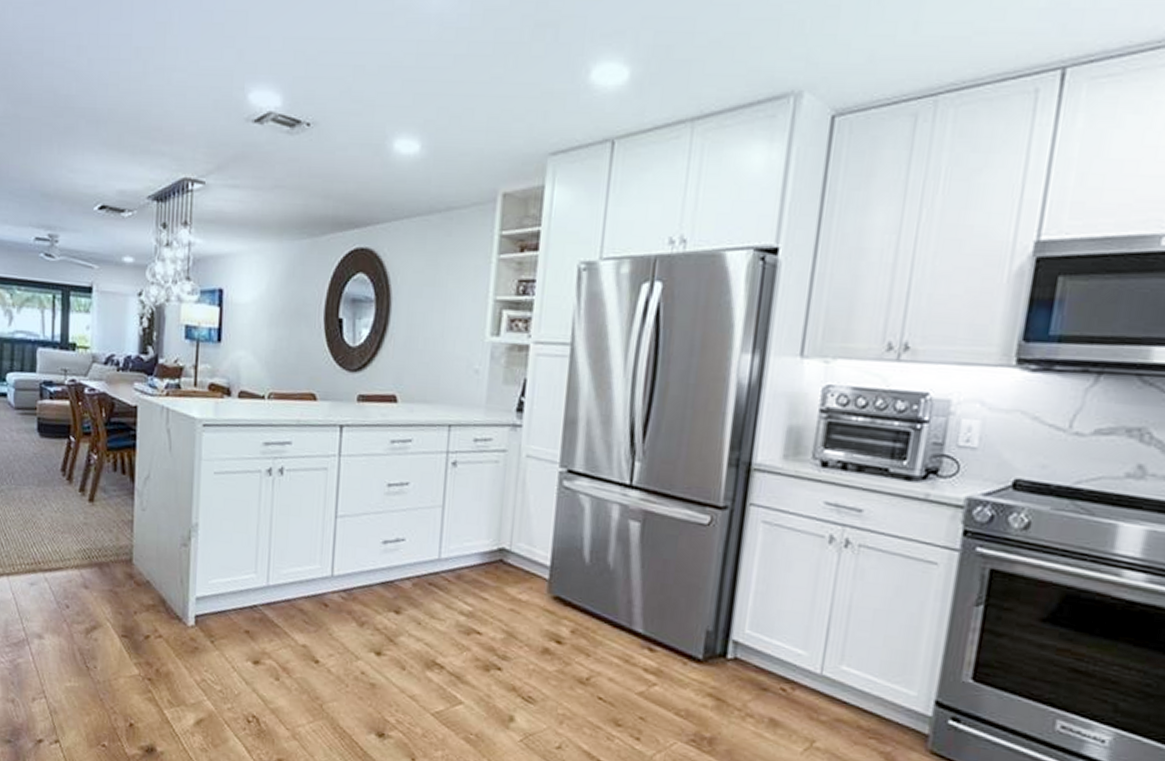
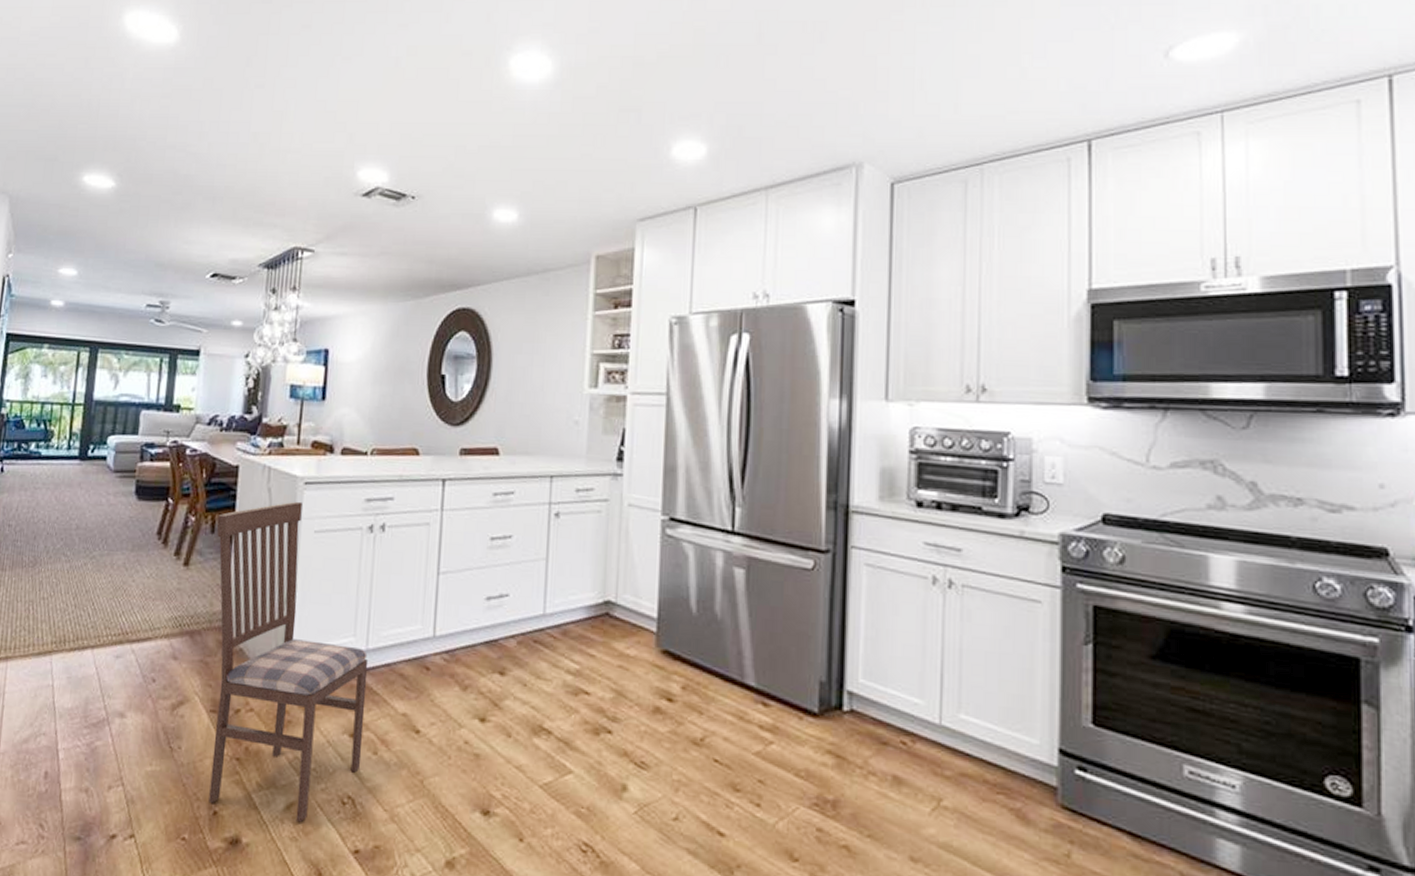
dining chair: none [118,442,270,737] -> present [209,501,369,823]

